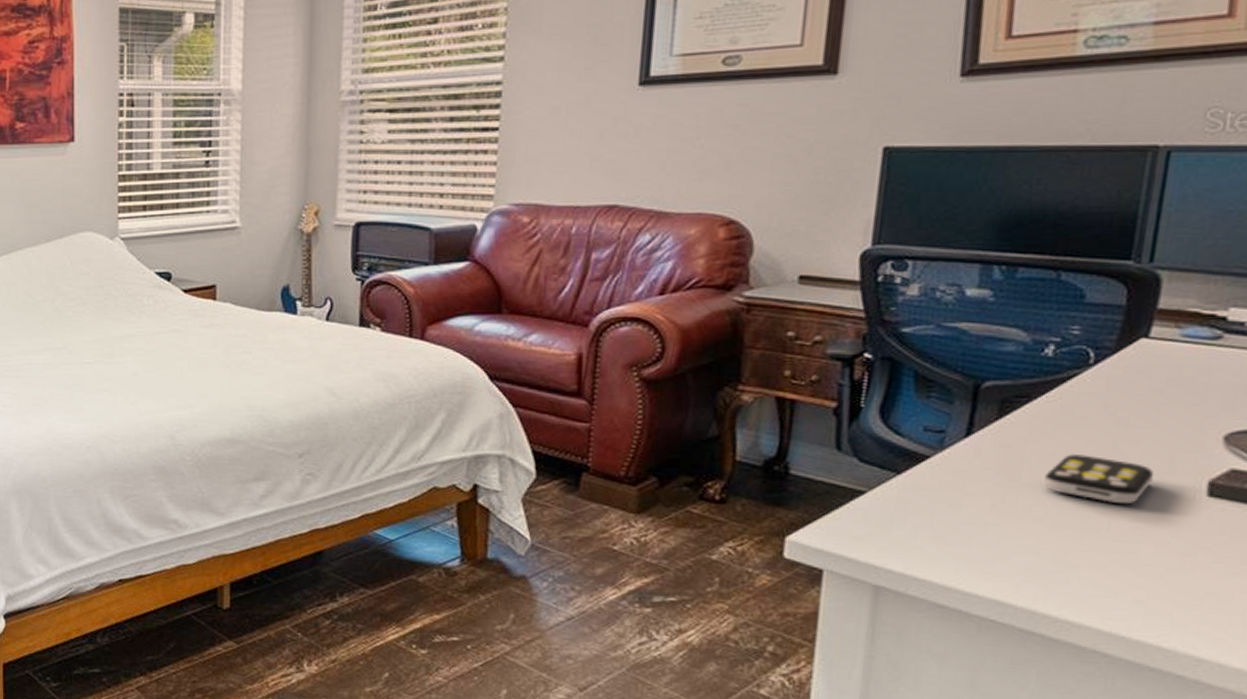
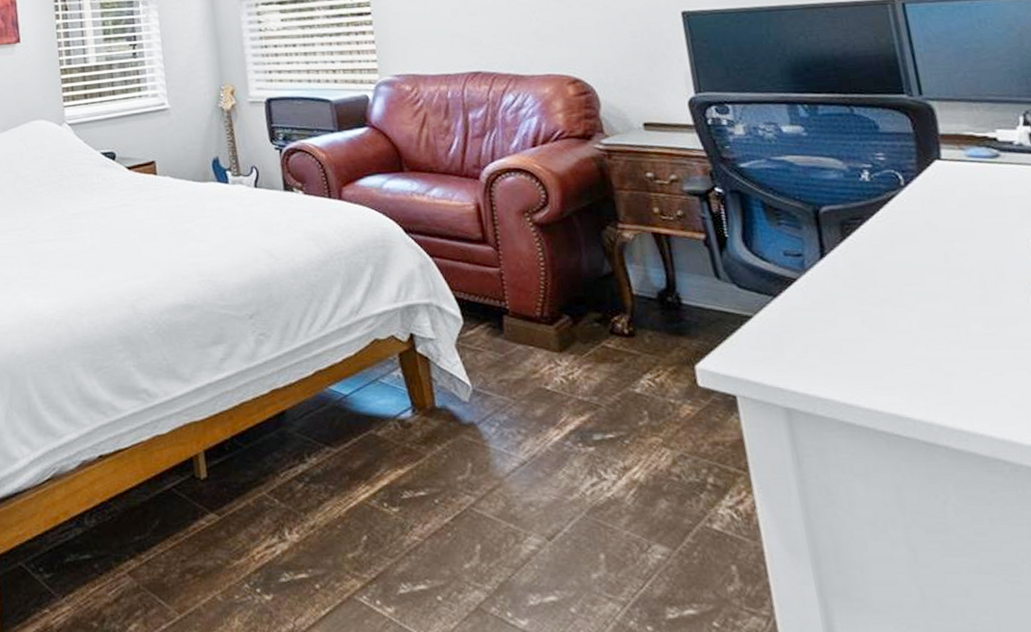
remote control: present [1044,454,1155,505] -> none [898,268,989,313]

